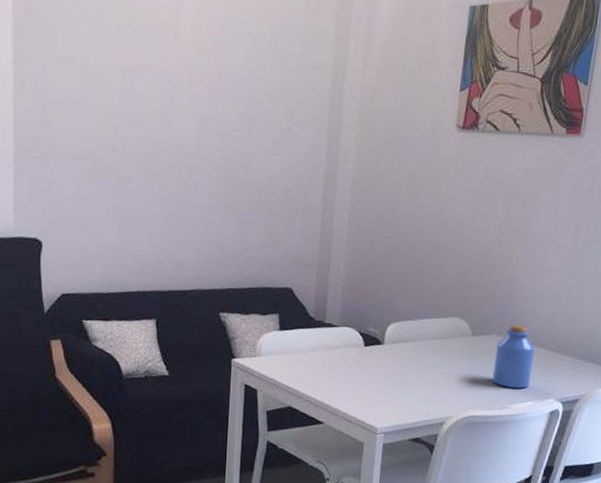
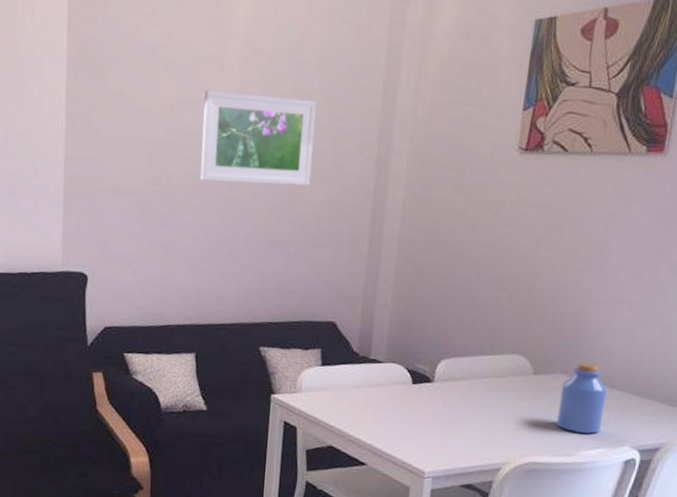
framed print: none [156,56,270,156] -> present [200,89,317,186]

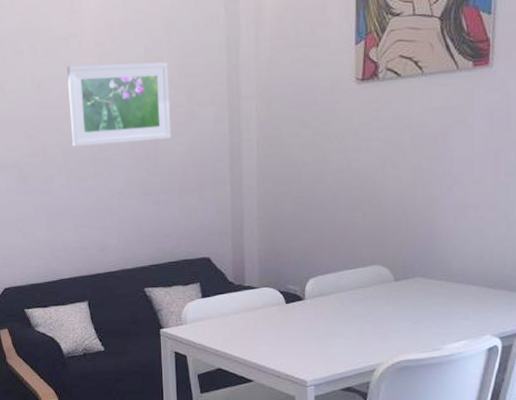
jar: present [556,362,607,434] -> none [421,264,464,329]

